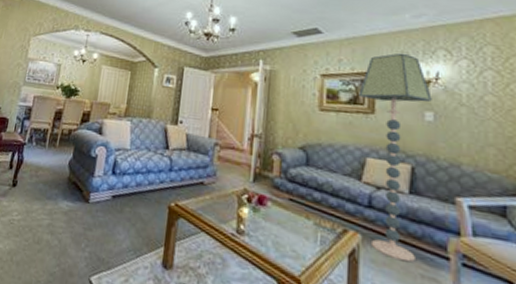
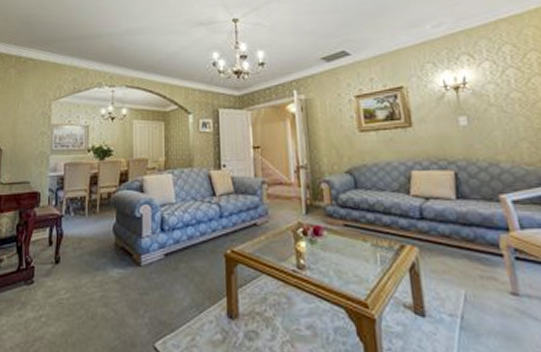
floor lamp: present [358,53,432,262] -> none [394,63,472,266]

